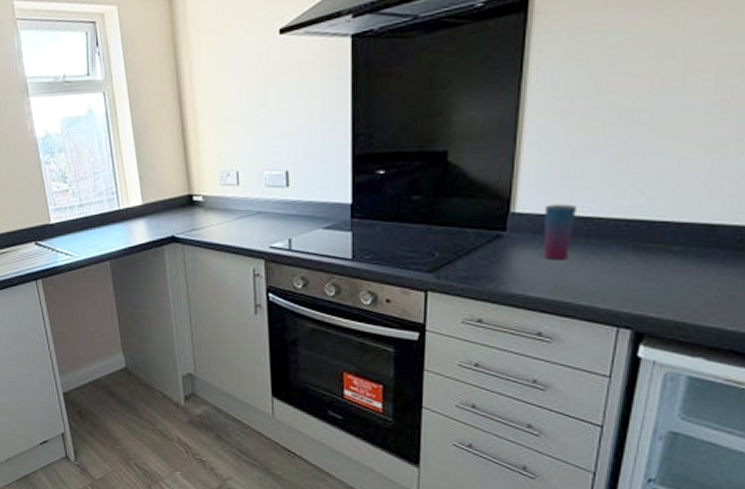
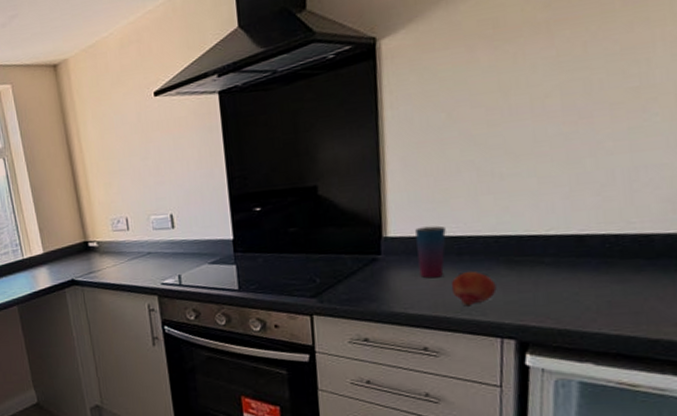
fruit: none [574,255,620,292] -> present [451,270,497,307]

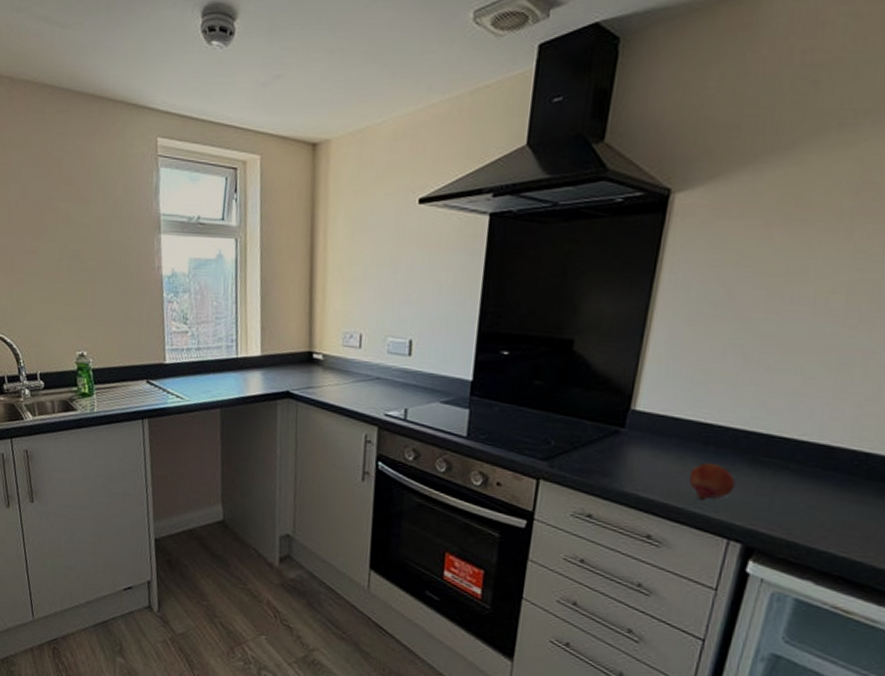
cup: present [415,225,446,279] -> none [660,406,698,464]

